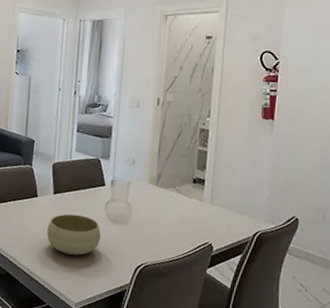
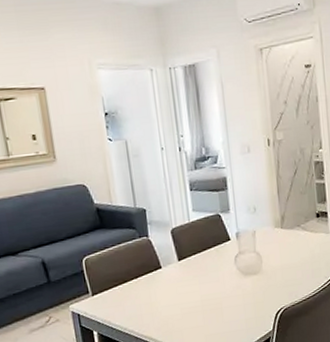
bowl: present [47,213,101,256] -> none [178,275,236,319]

